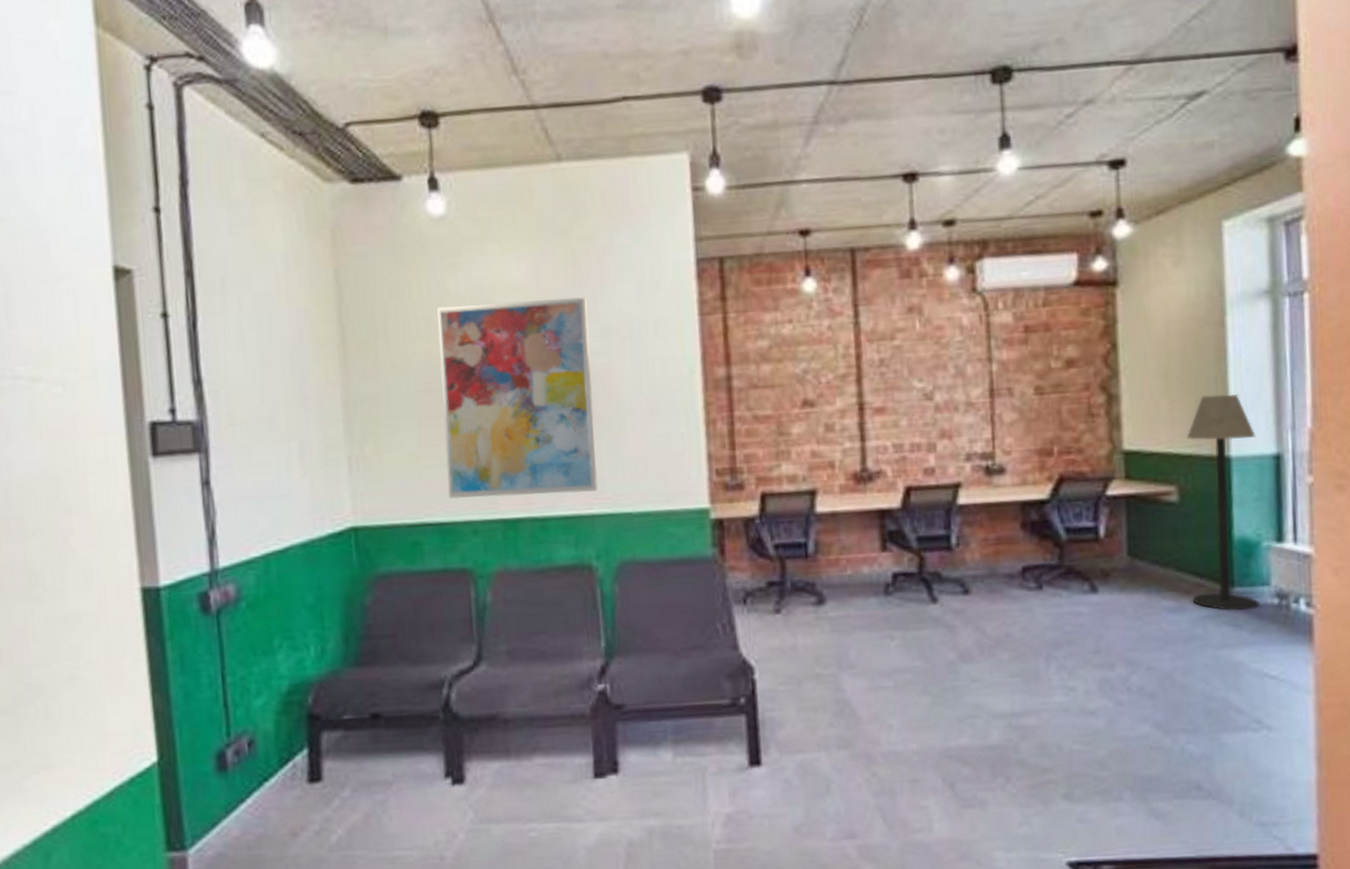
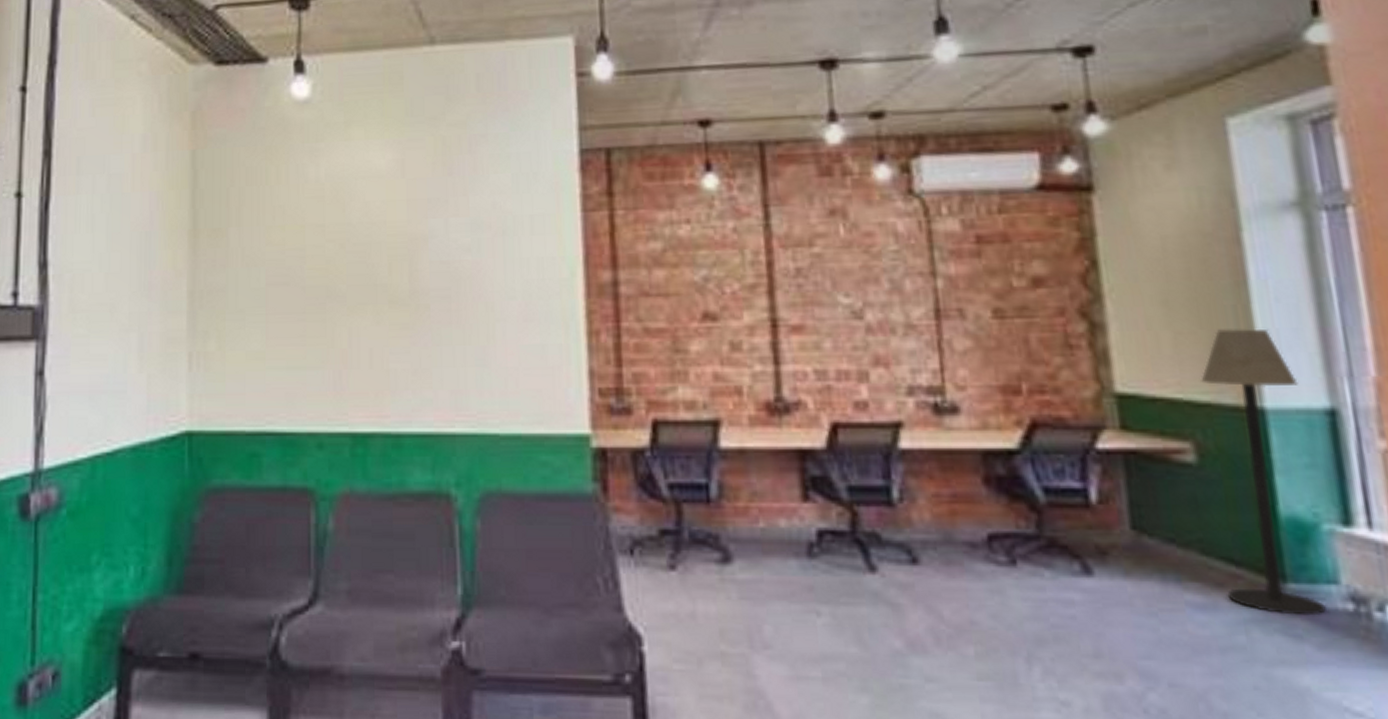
wall art: present [437,296,598,499] -> none [293,187,461,408]

